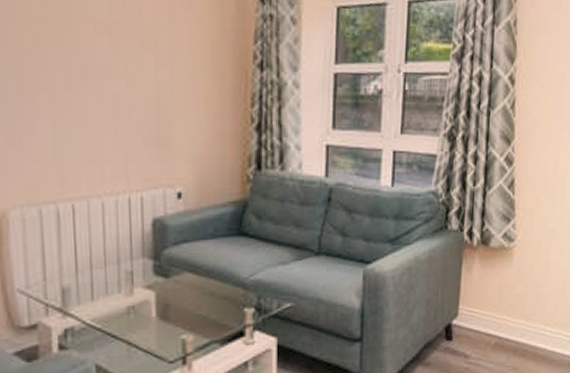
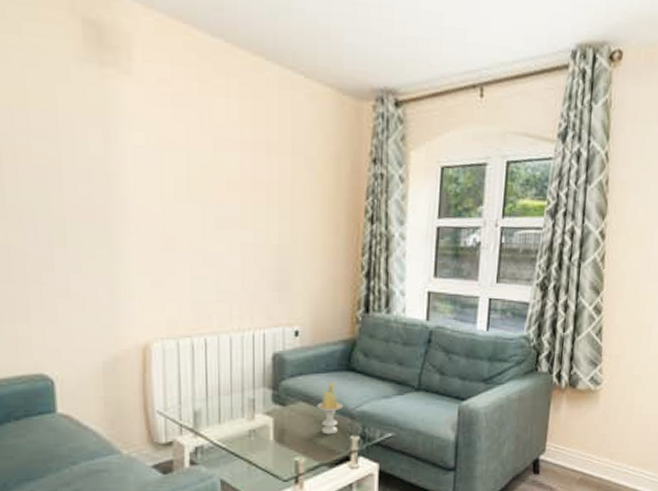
candle: none [205,248,235,308] -> present [317,382,344,435]

